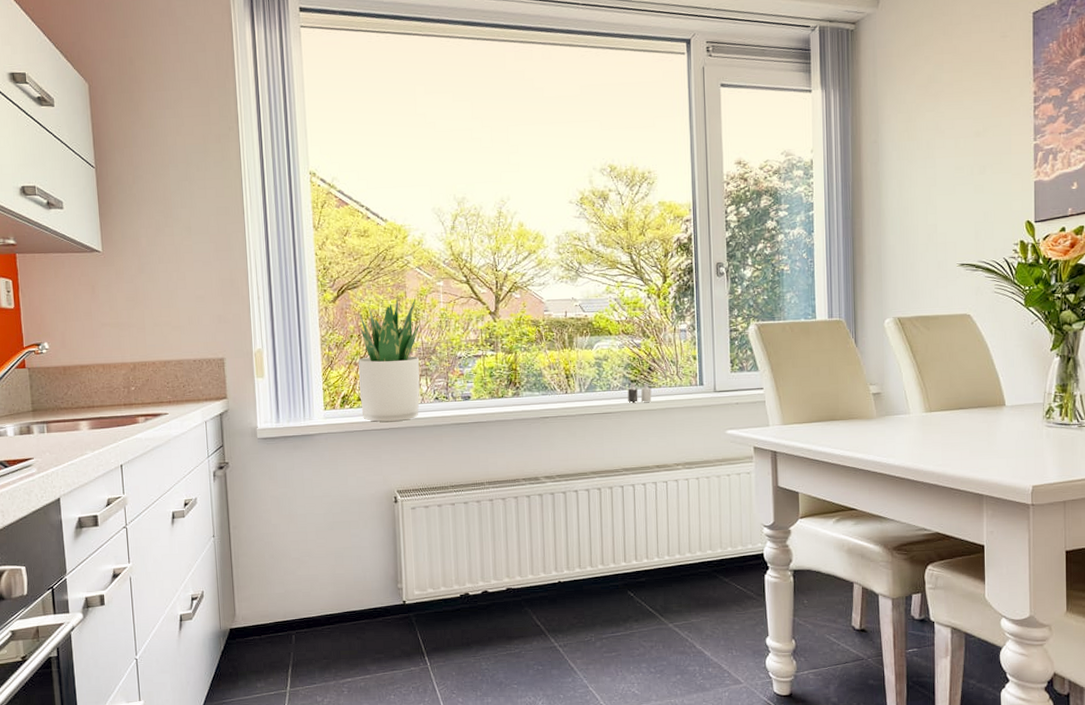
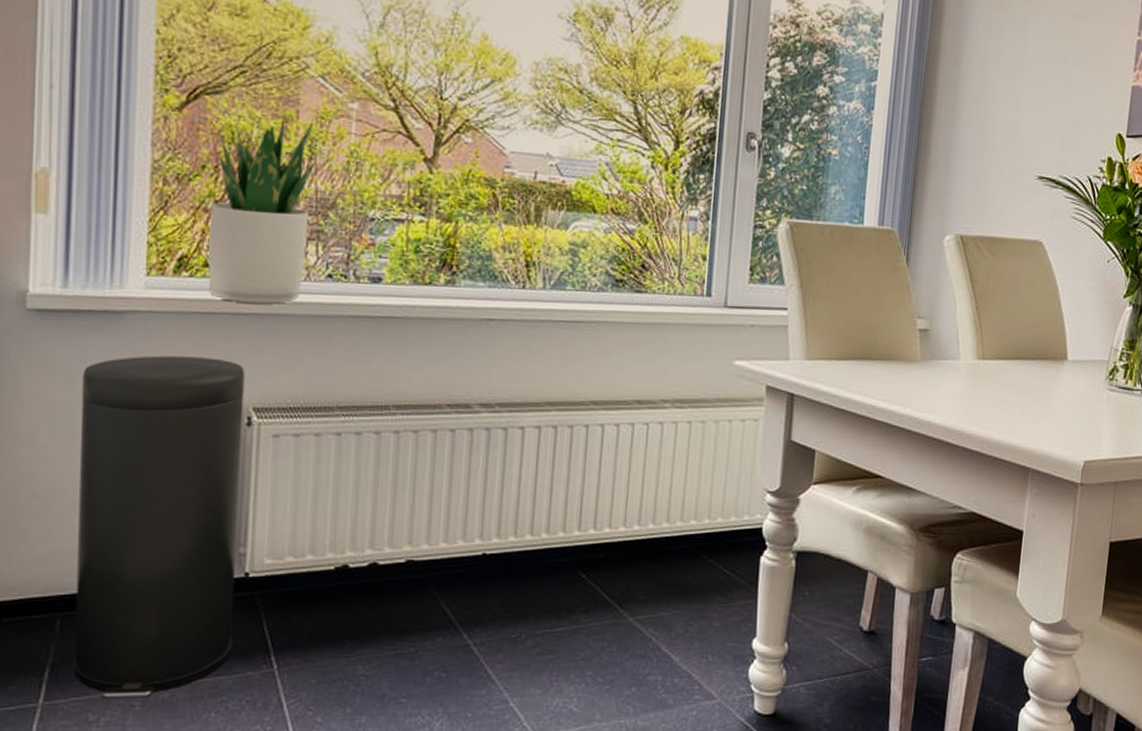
pedal bin: none [293,459,400,687] -> present [72,355,245,699]
candle: present [627,383,652,403] -> none [608,284,642,312]

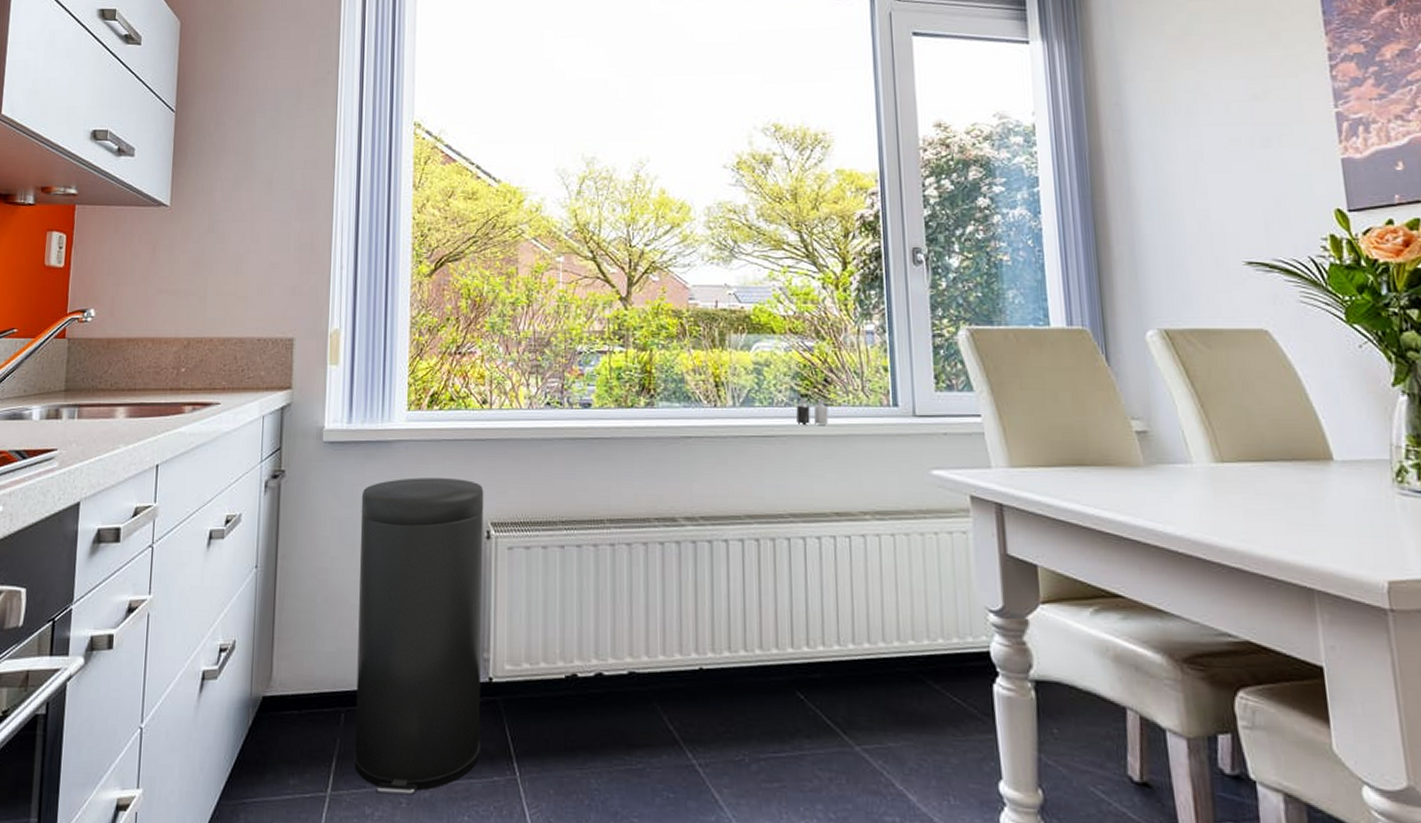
planter: present [207,118,316,305] -> none [452,275,533,431]
candle: none [608,284,642,312] -> present [796,399,829,425]

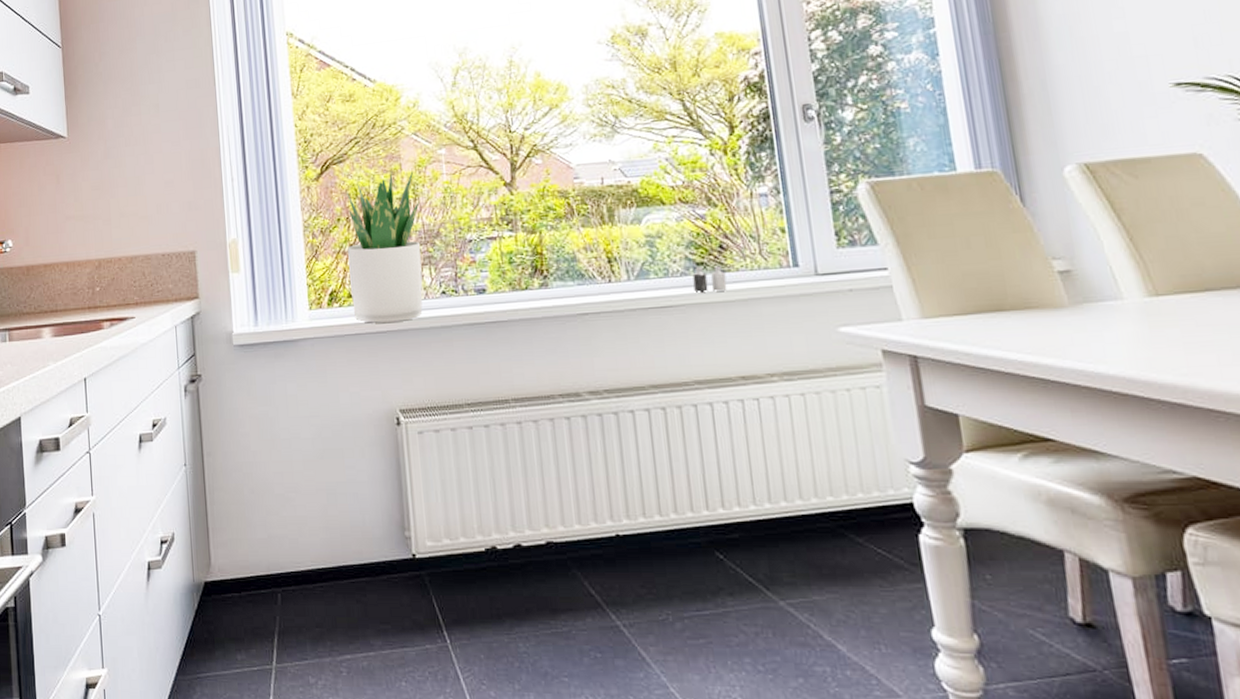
pedal bin: present [353,478,484,796] -> none [274,370,411,665]
planter: none [452,275,533,431] -> present [345,171,423,324]

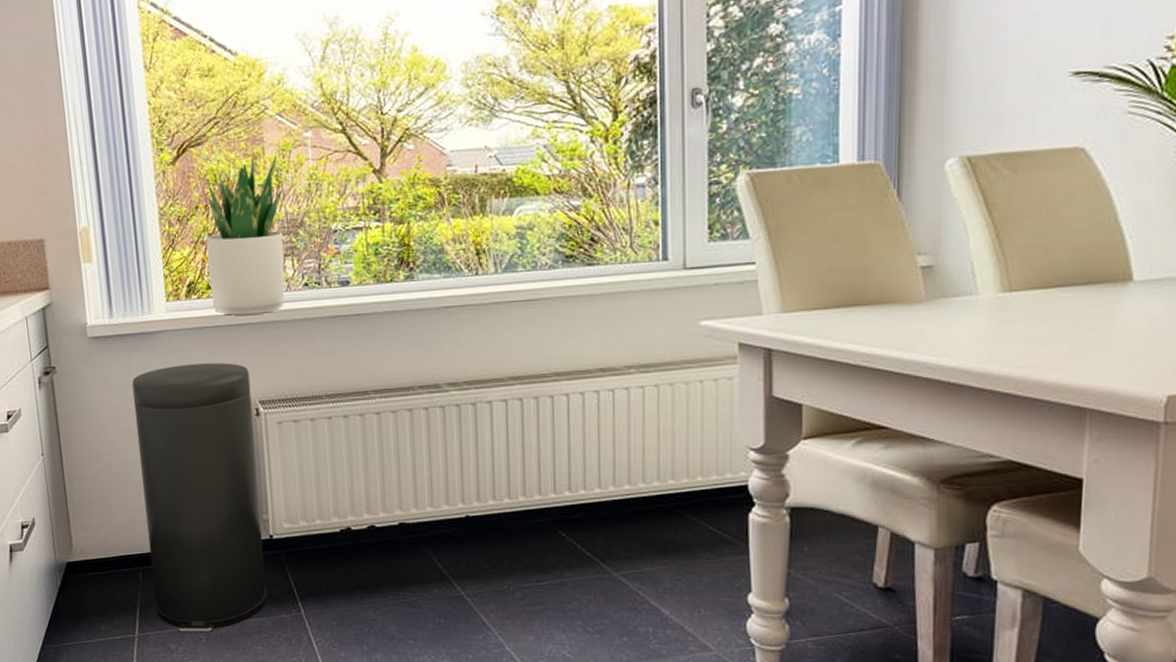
pedal bin: none [274,370,411,665] -> present [132,362,267,633]
candle: present [692,265,727,293] -> none [561,259,594,286]

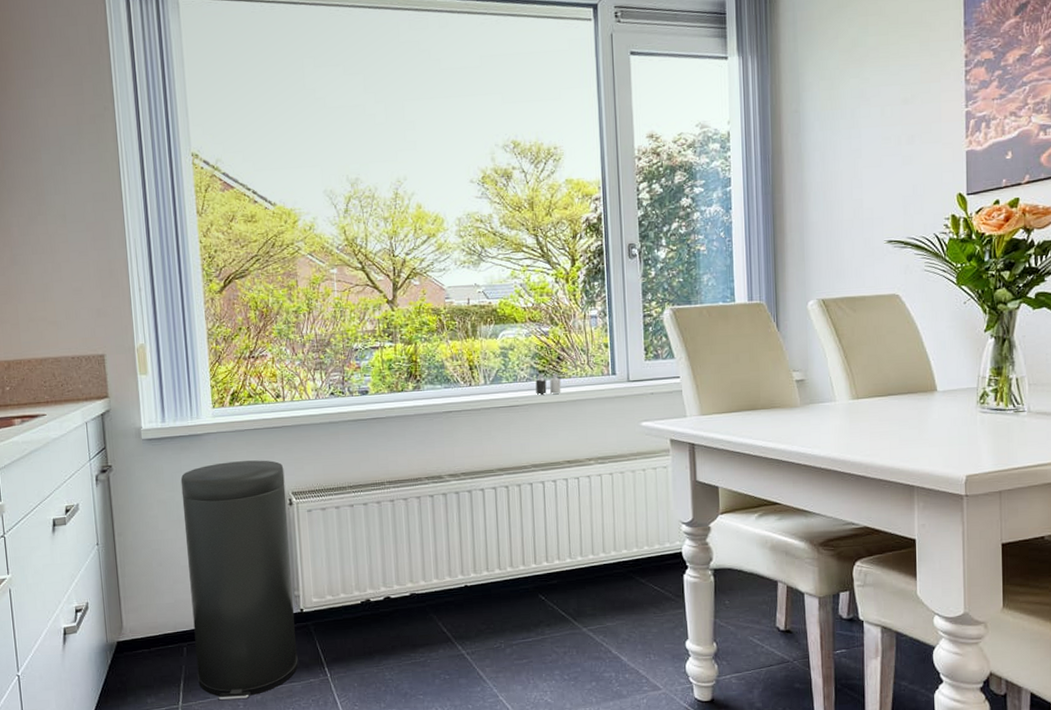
planter: present [204,155,285,316] -> none [247,287,315,420]
candle: none [561,259,594,286] -> present [535,373,561,395]

